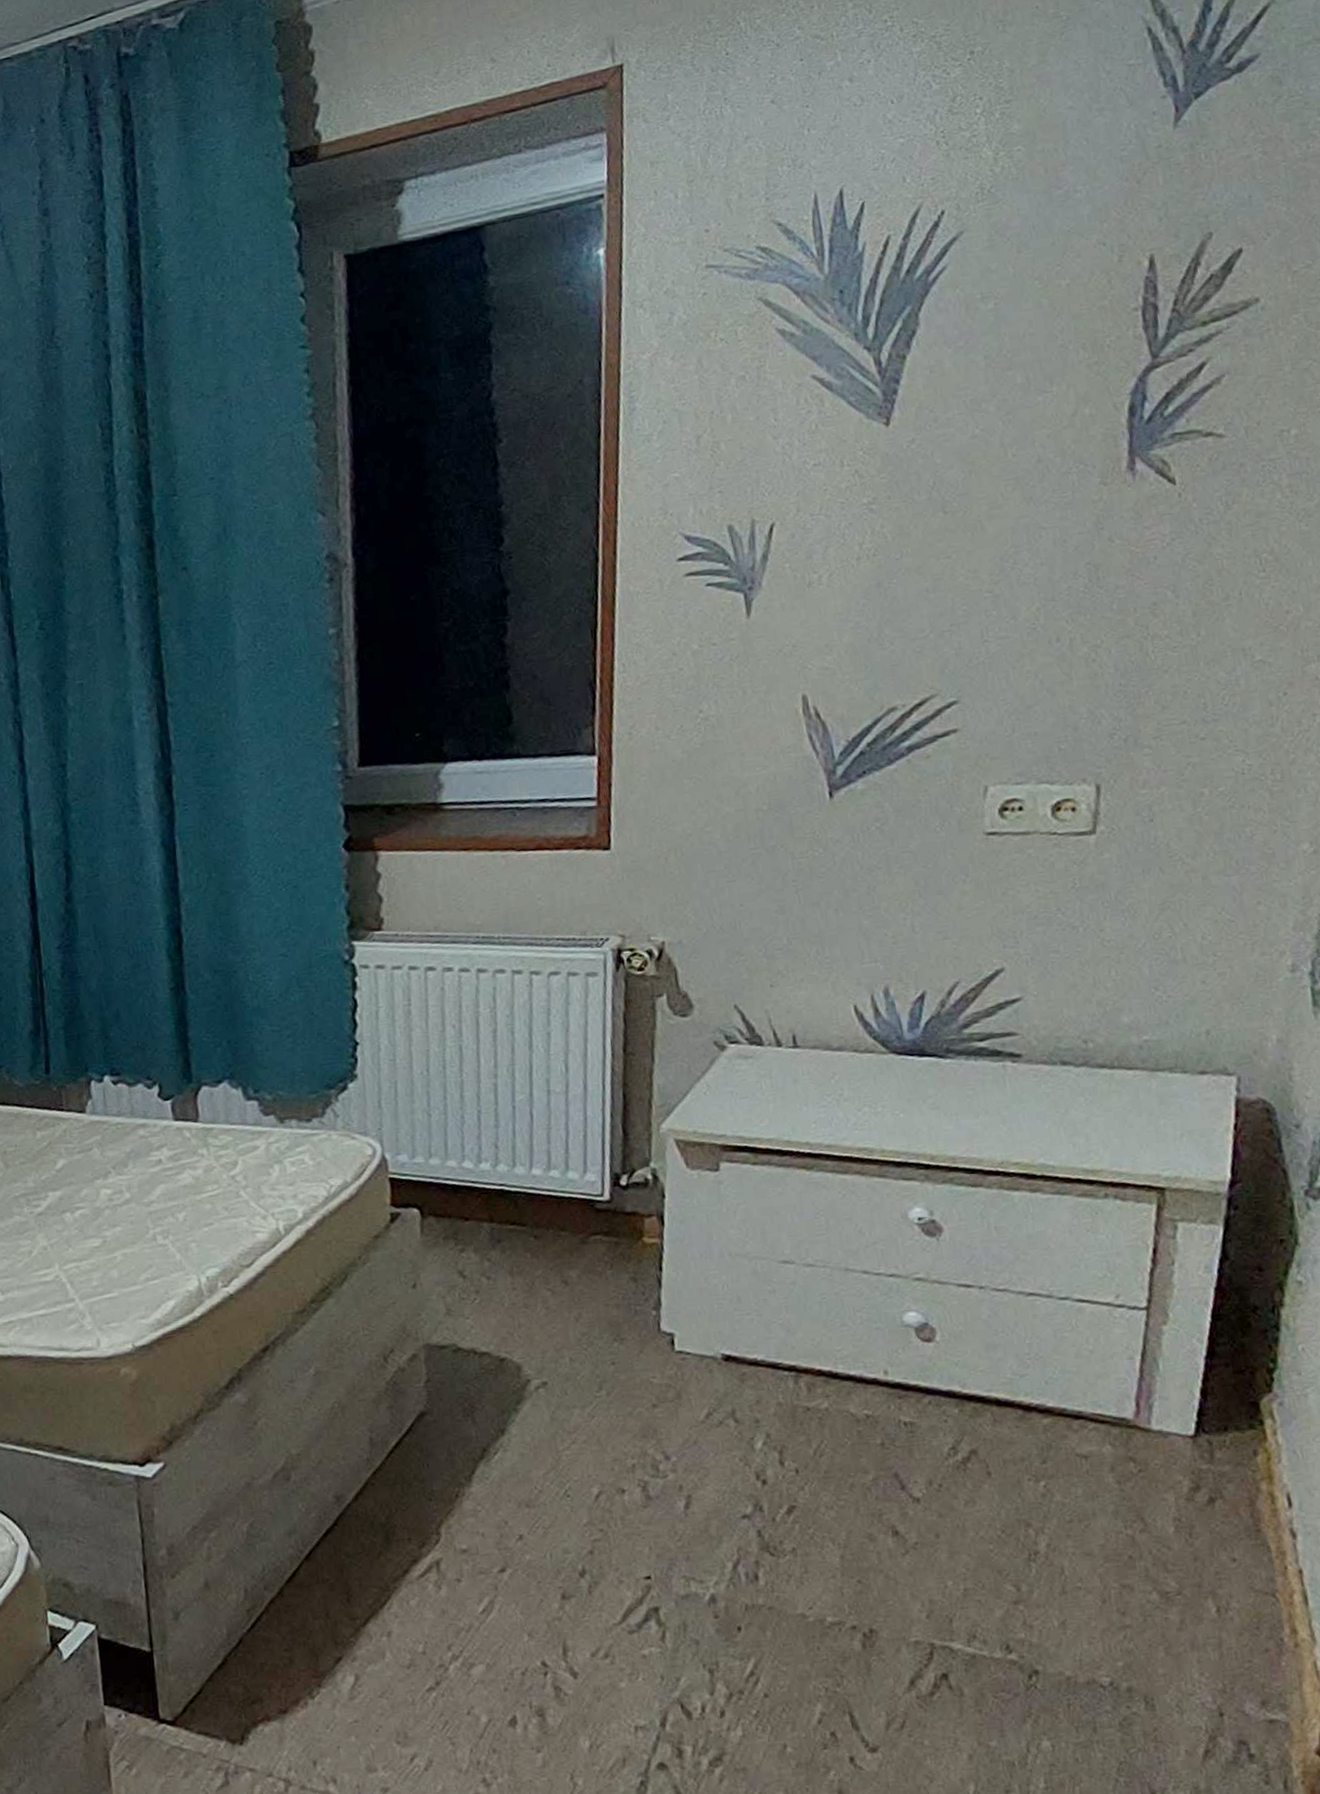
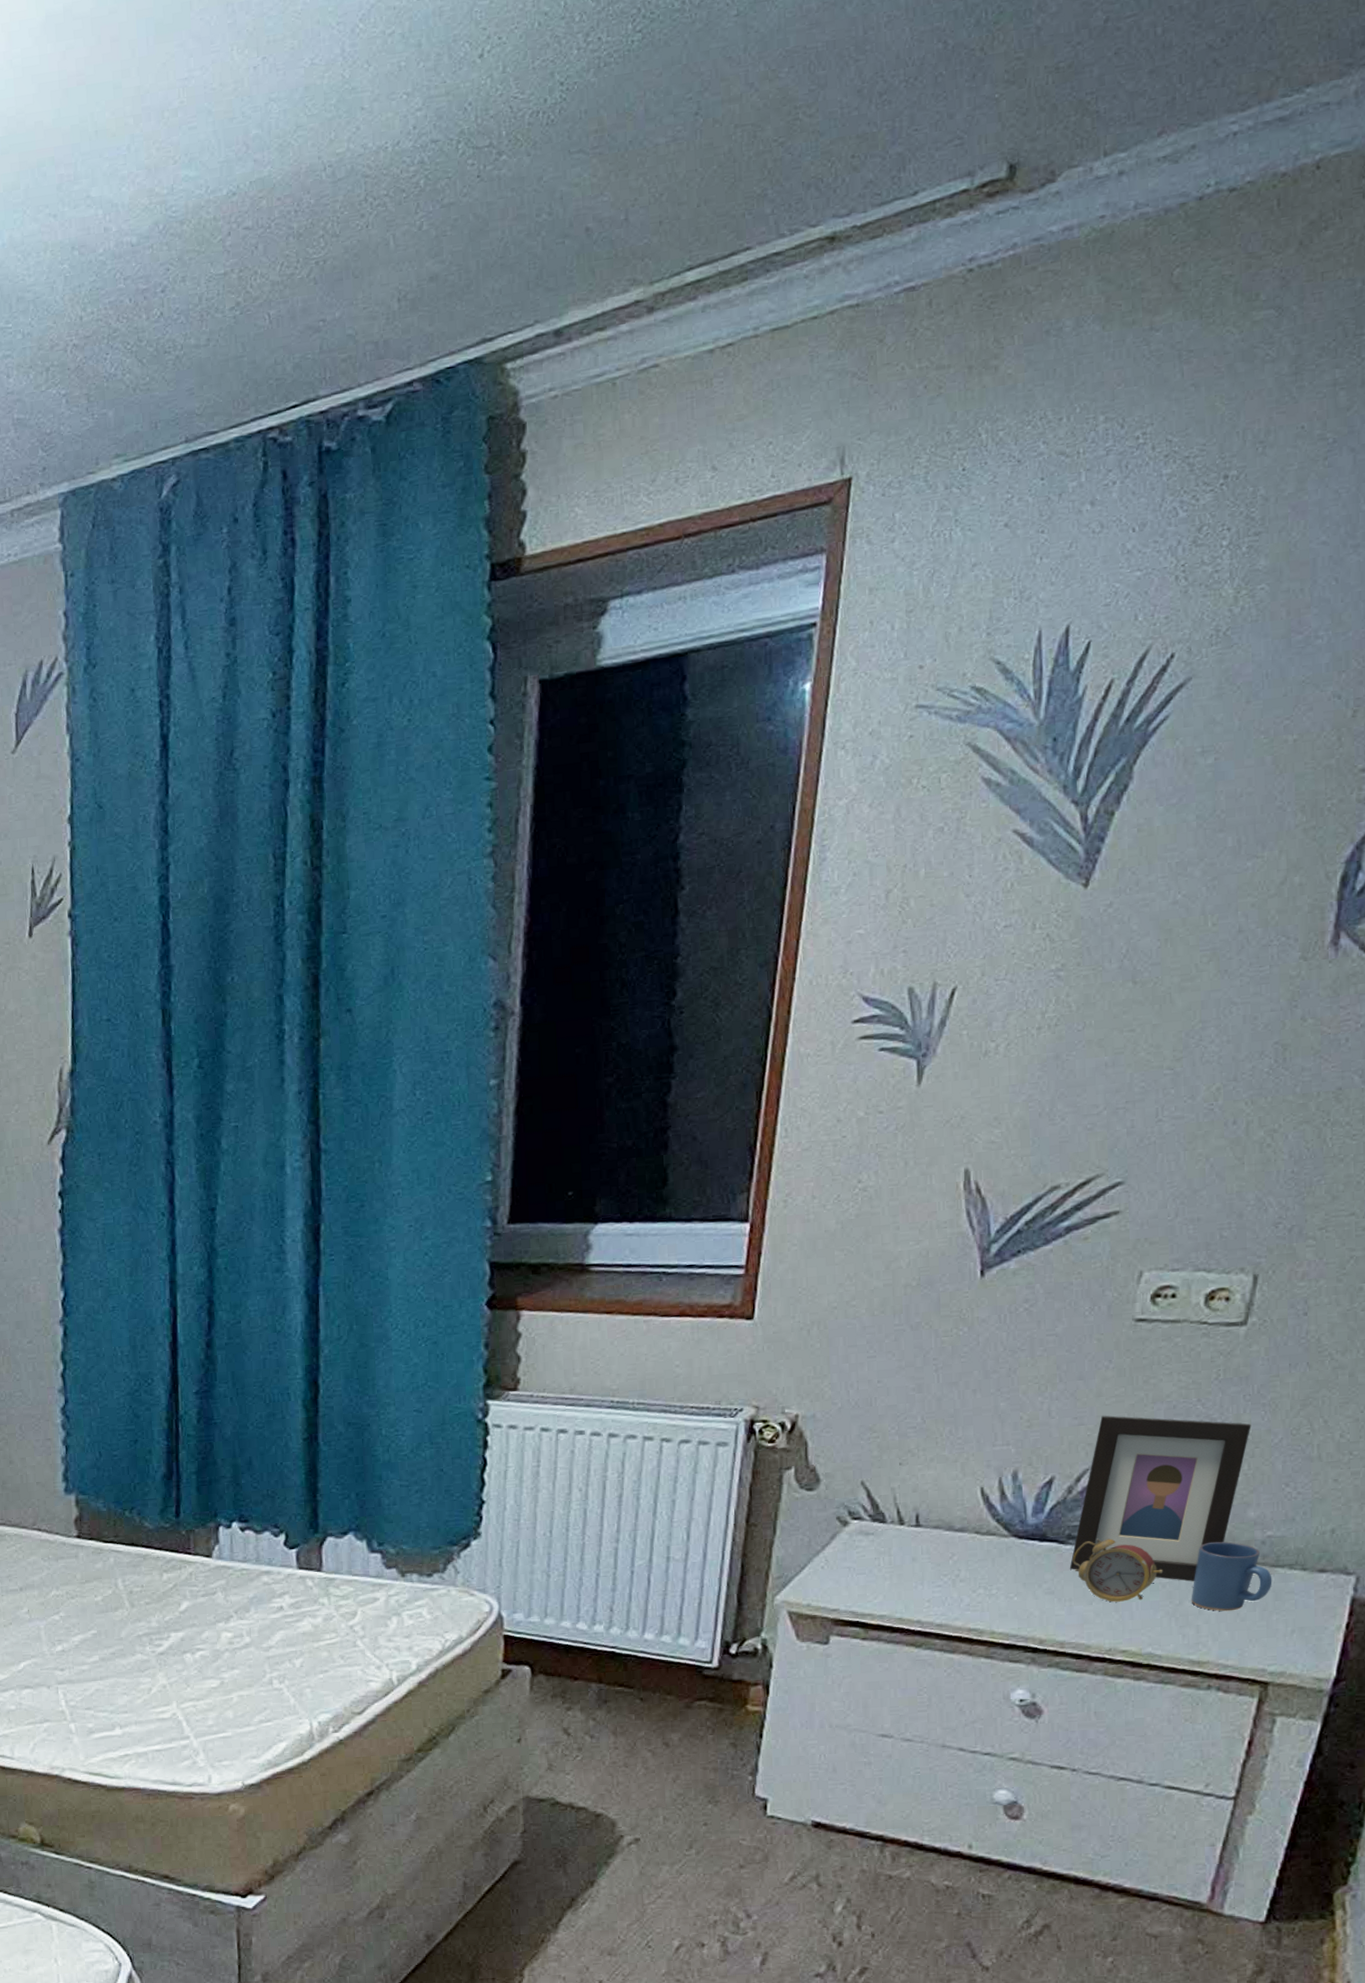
picture frame: none [952,928,1114,1090] -> present [1070,1415,1251,1582]
alarm clock: none [953,1050,1046,1115] -> present [1072,1538,1163,1602]
mug: none [1076,1048,1155,1119] -> present [1191,1541,1272,1612]

